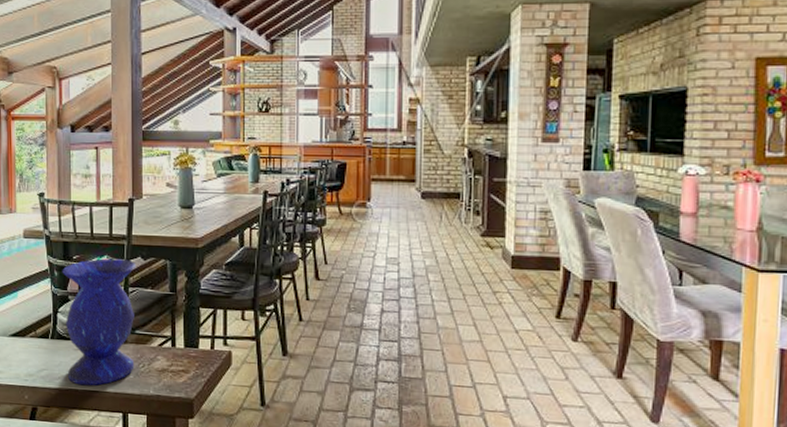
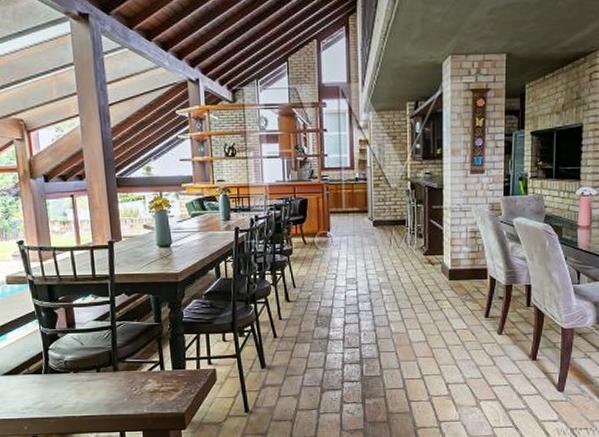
vase: present [62,258,137,386] -> none [49,297,128,412]

